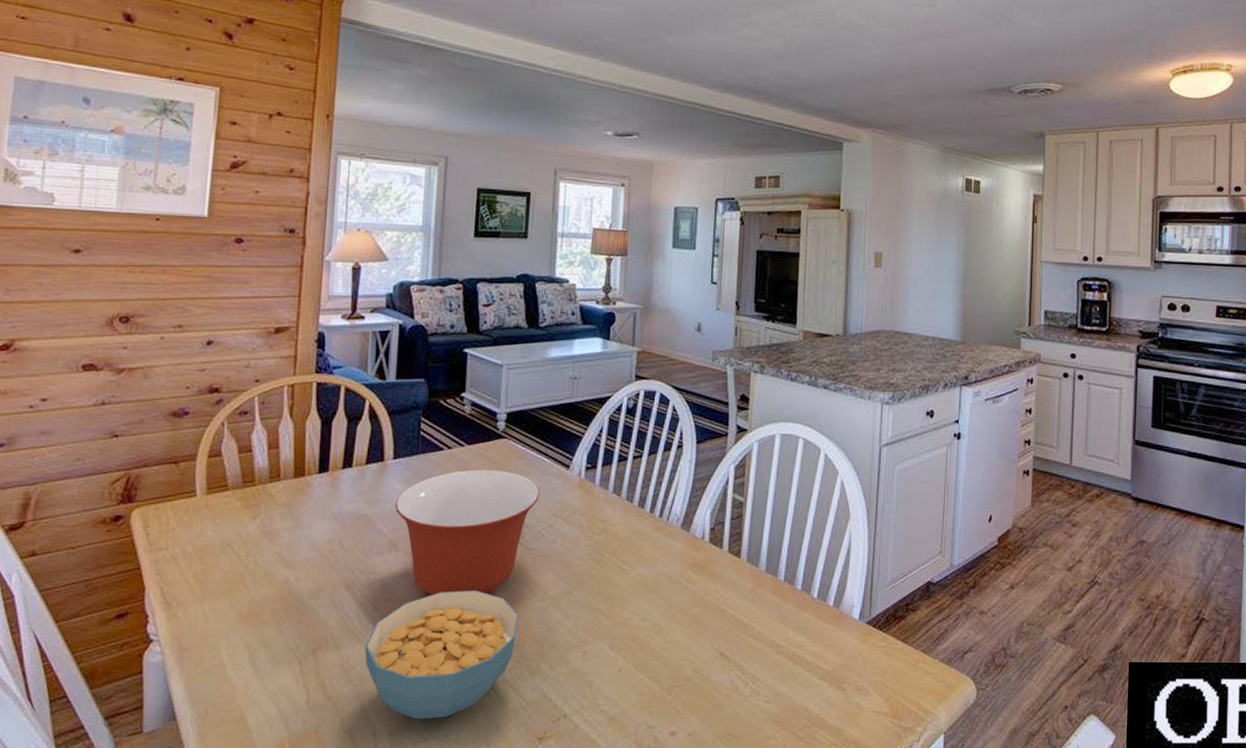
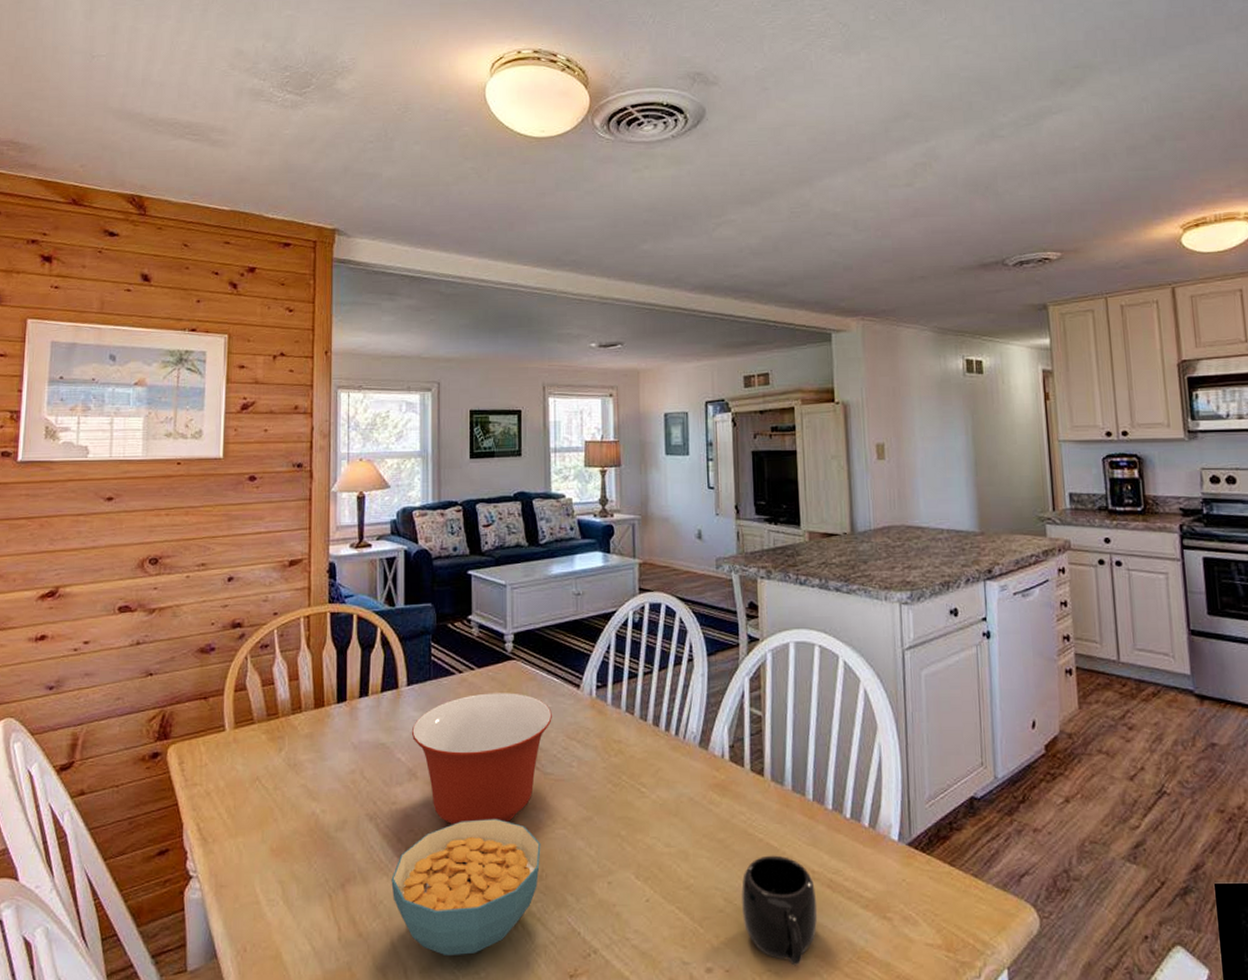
mug: none [709,630,779,730] -> present [741,855,818,966]

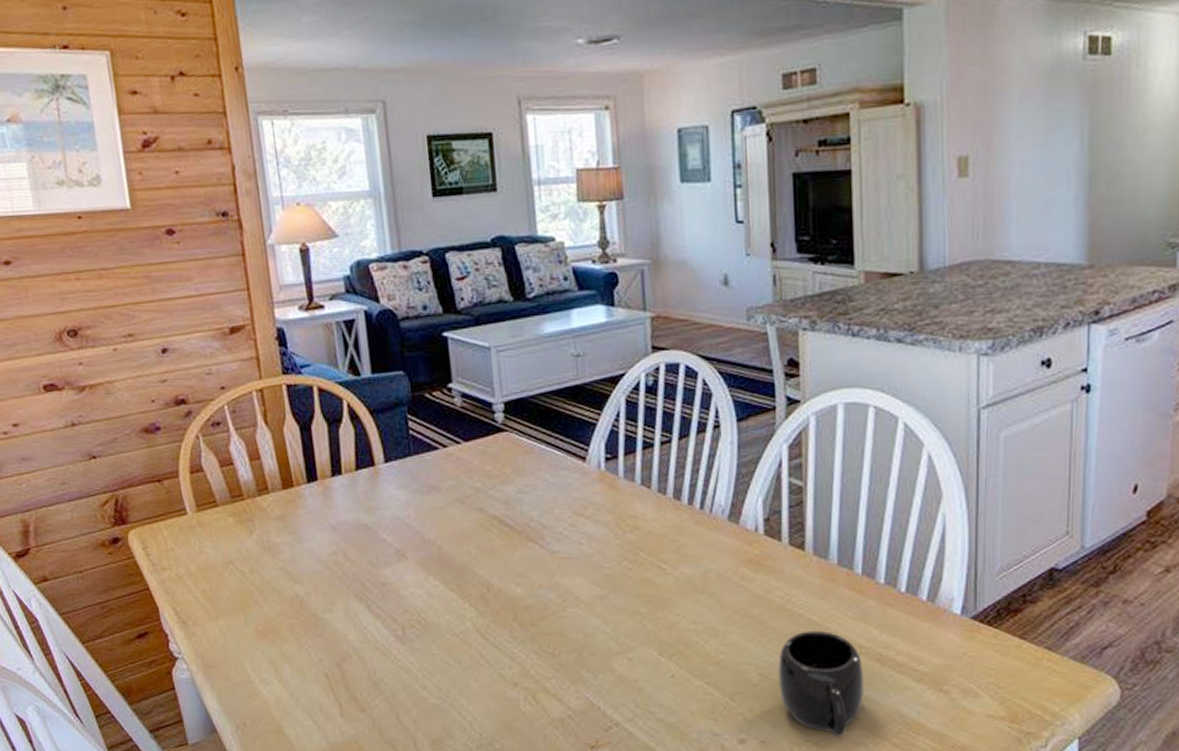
cereal bowl: present [391,819,541,957] -> none [390,598,552,730]
mixing bowl: present [411,693,552,825] -> none [395,467,555,605]

